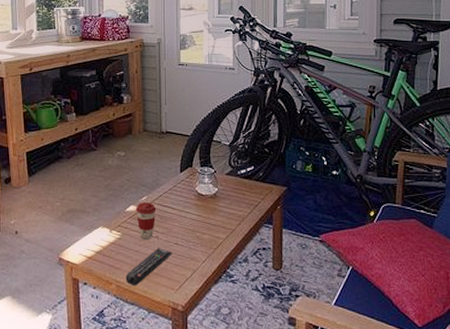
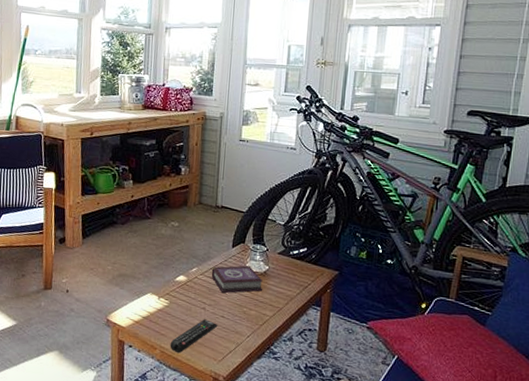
coffee cup: present [135,202,157,239] -> none [184,273,206,310]
book: none [161,190,214,220] -> present [211,265,263,294]

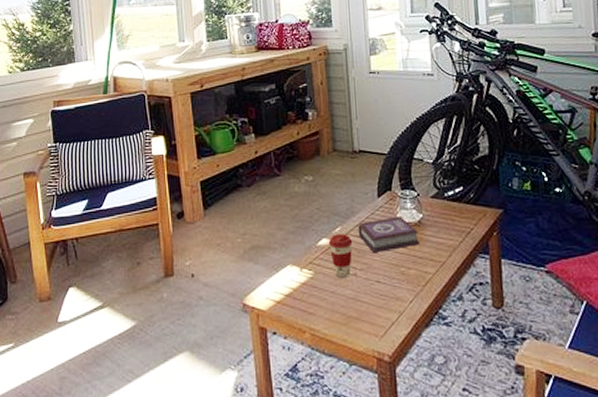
remote control: present [170,319,218,353] -> none [321,287,374,334]
coffee cup: none [184,273,206,310] -> present [328,234,353,278]

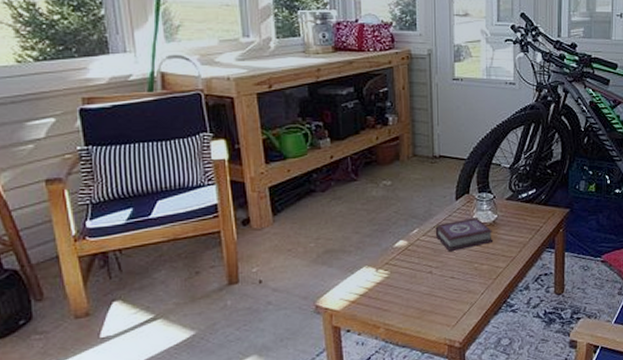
coffee cup: present [328,234,353,278] -> none [405,235,430,276]

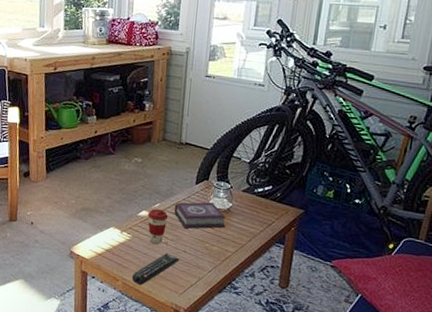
remote control: none [395,284,448,328] -> present [132,253,180,286]
coffee cup: none [405,235,430,276] -> present [147,208,168,244]

